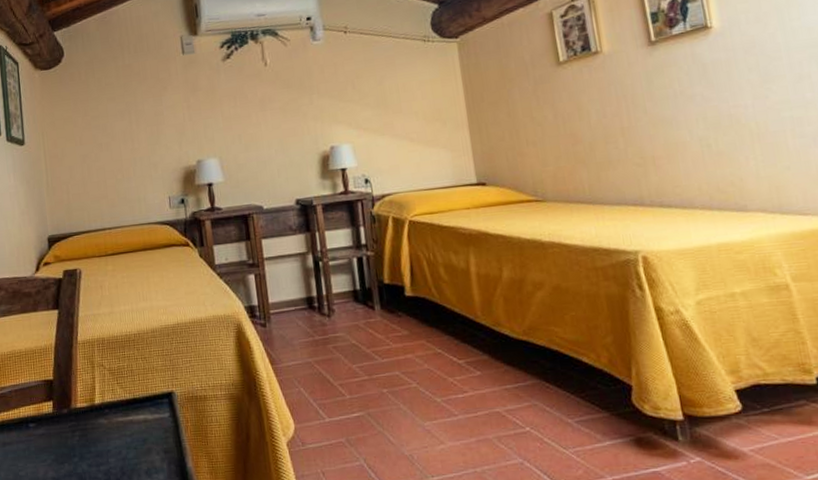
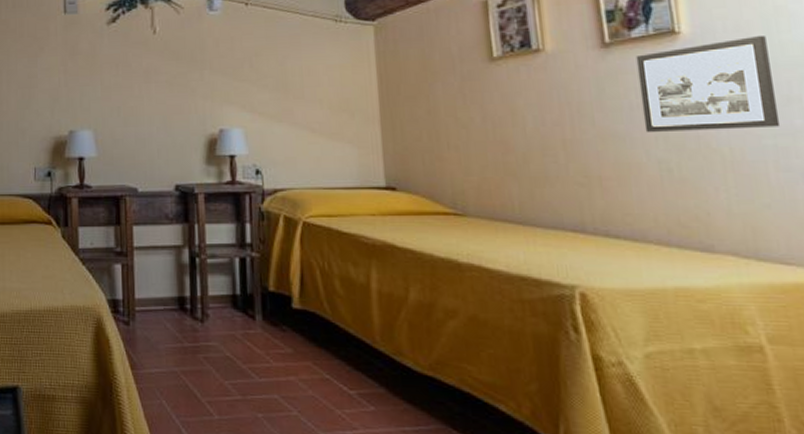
picture frame: none [677,24,795,115] -> present [635,36,781,132]

